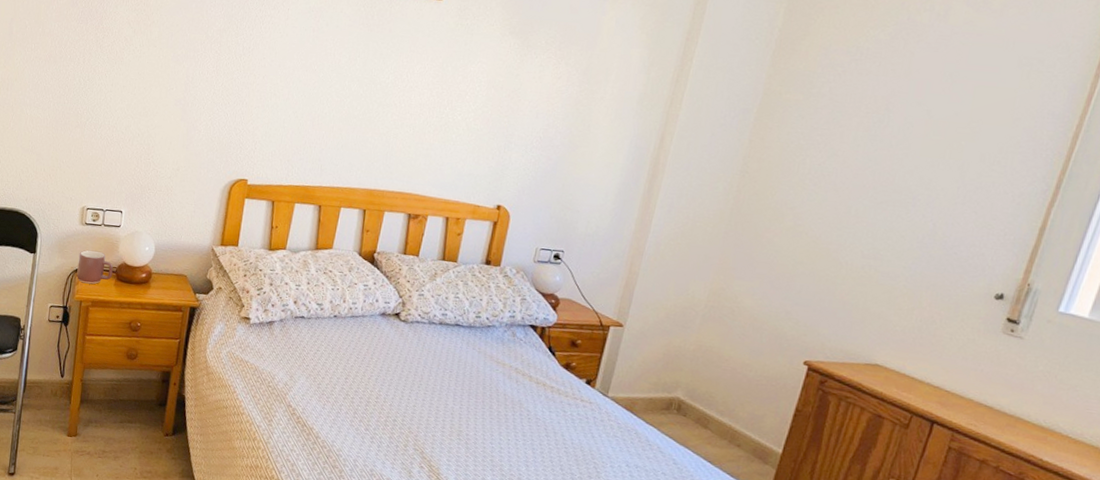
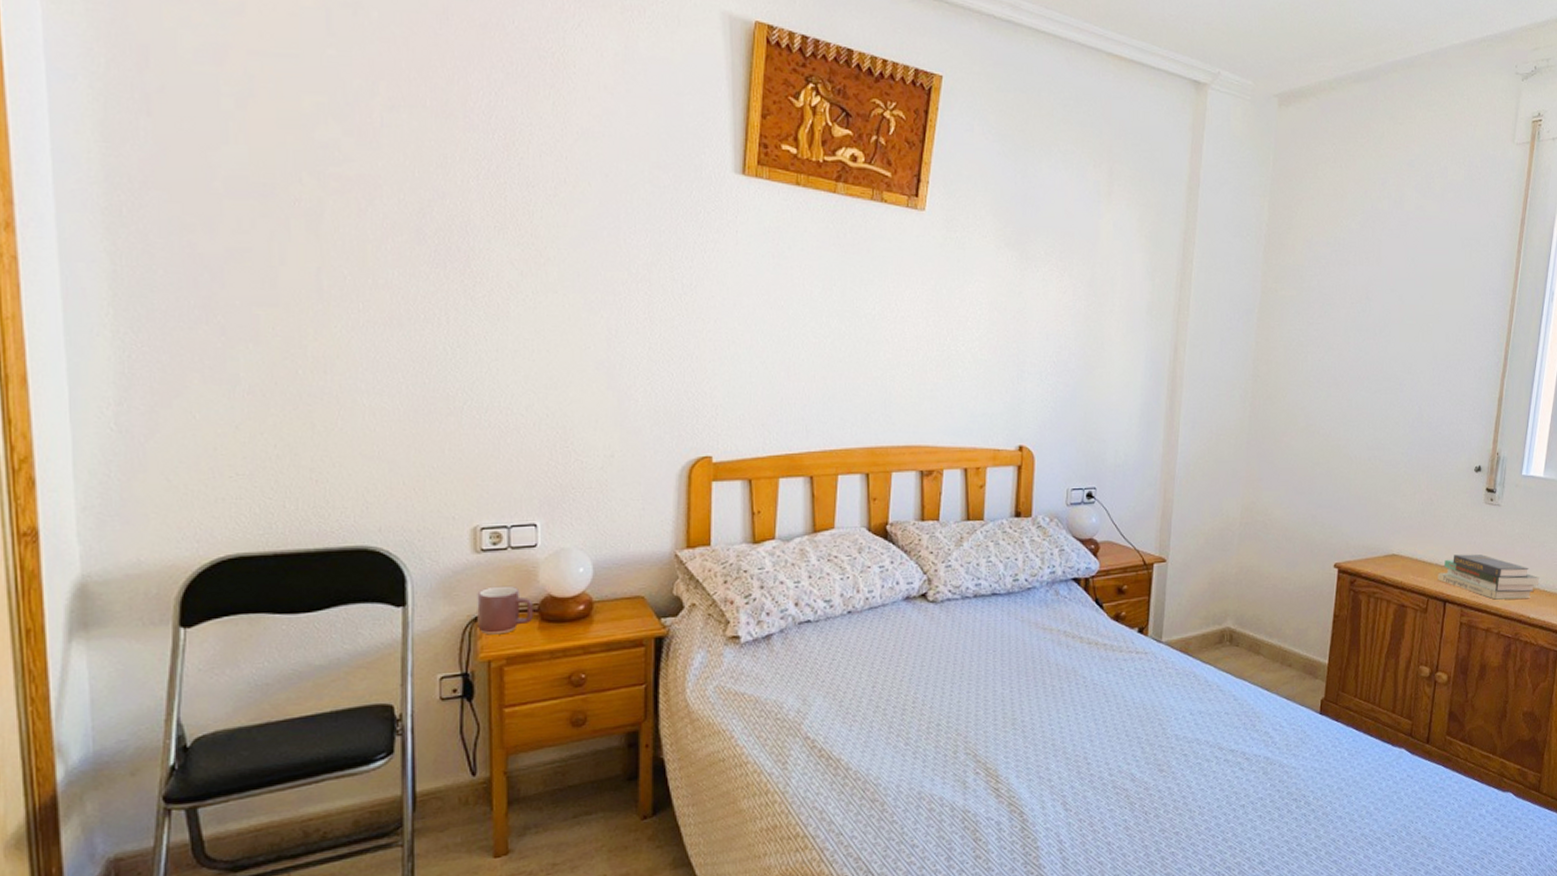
books: none [927,378,1064,441] -> present [1438,554,1539,600]

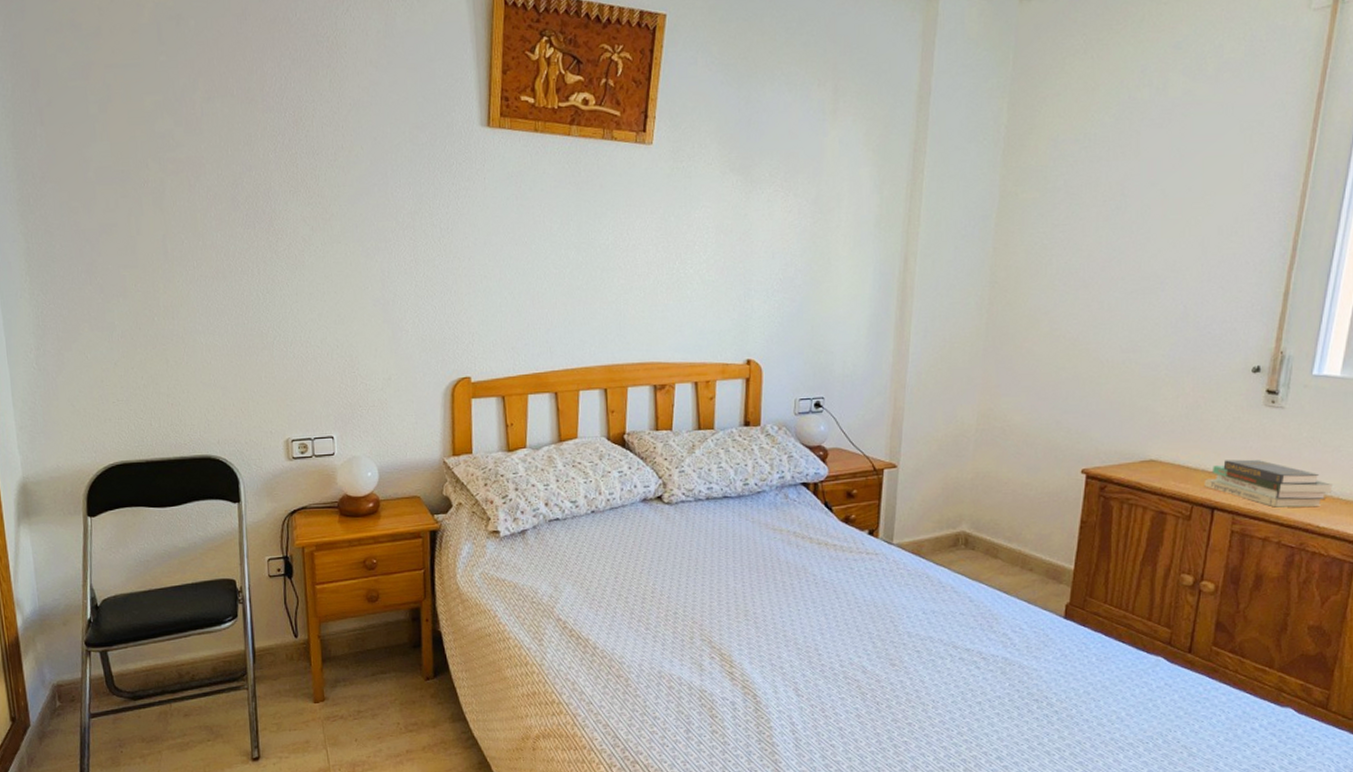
mug: present [477,585,533,635] -> none [291,486,334,526]

